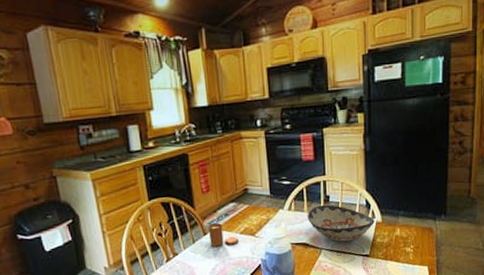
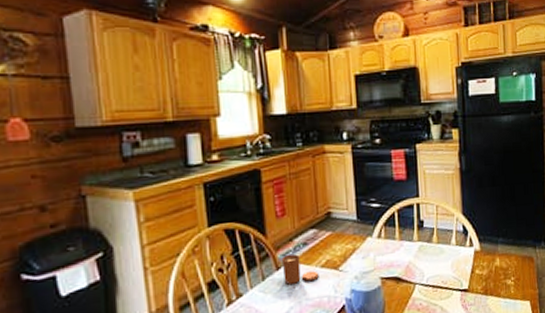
decorative bowl: present [307,204,375,242] -> none [399,231,473,275]

